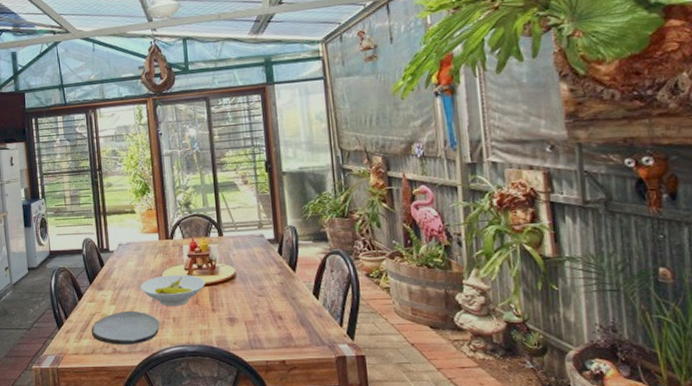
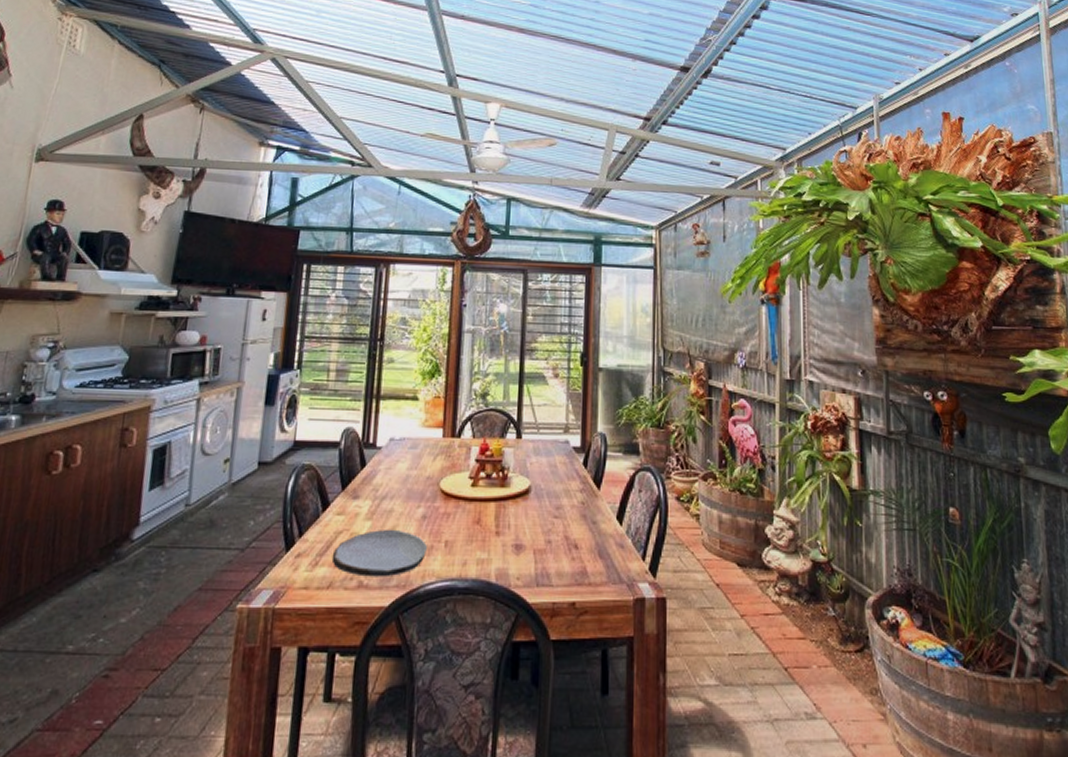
bowl: present [140,275,206,306] -> none [408,484,493,526]

